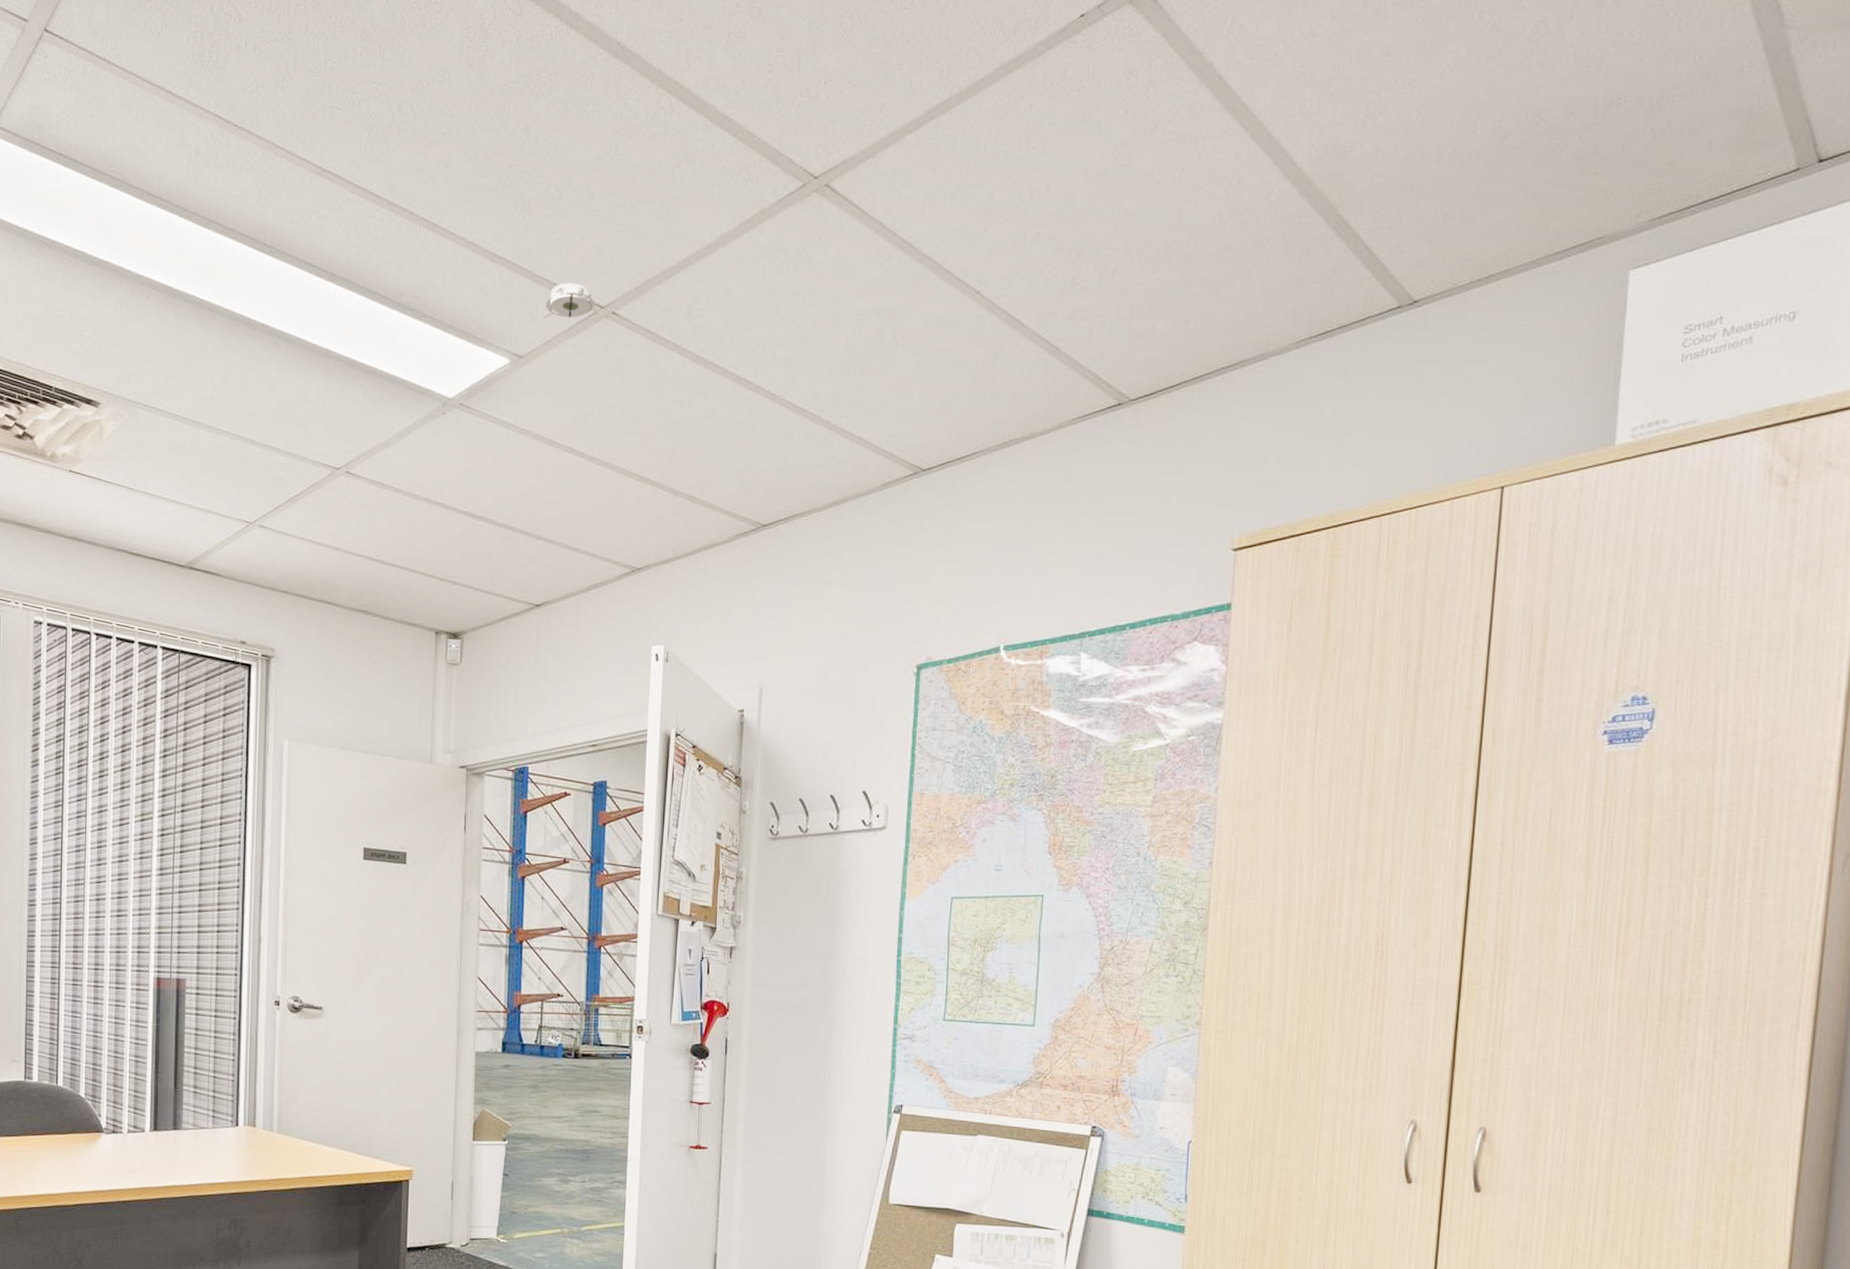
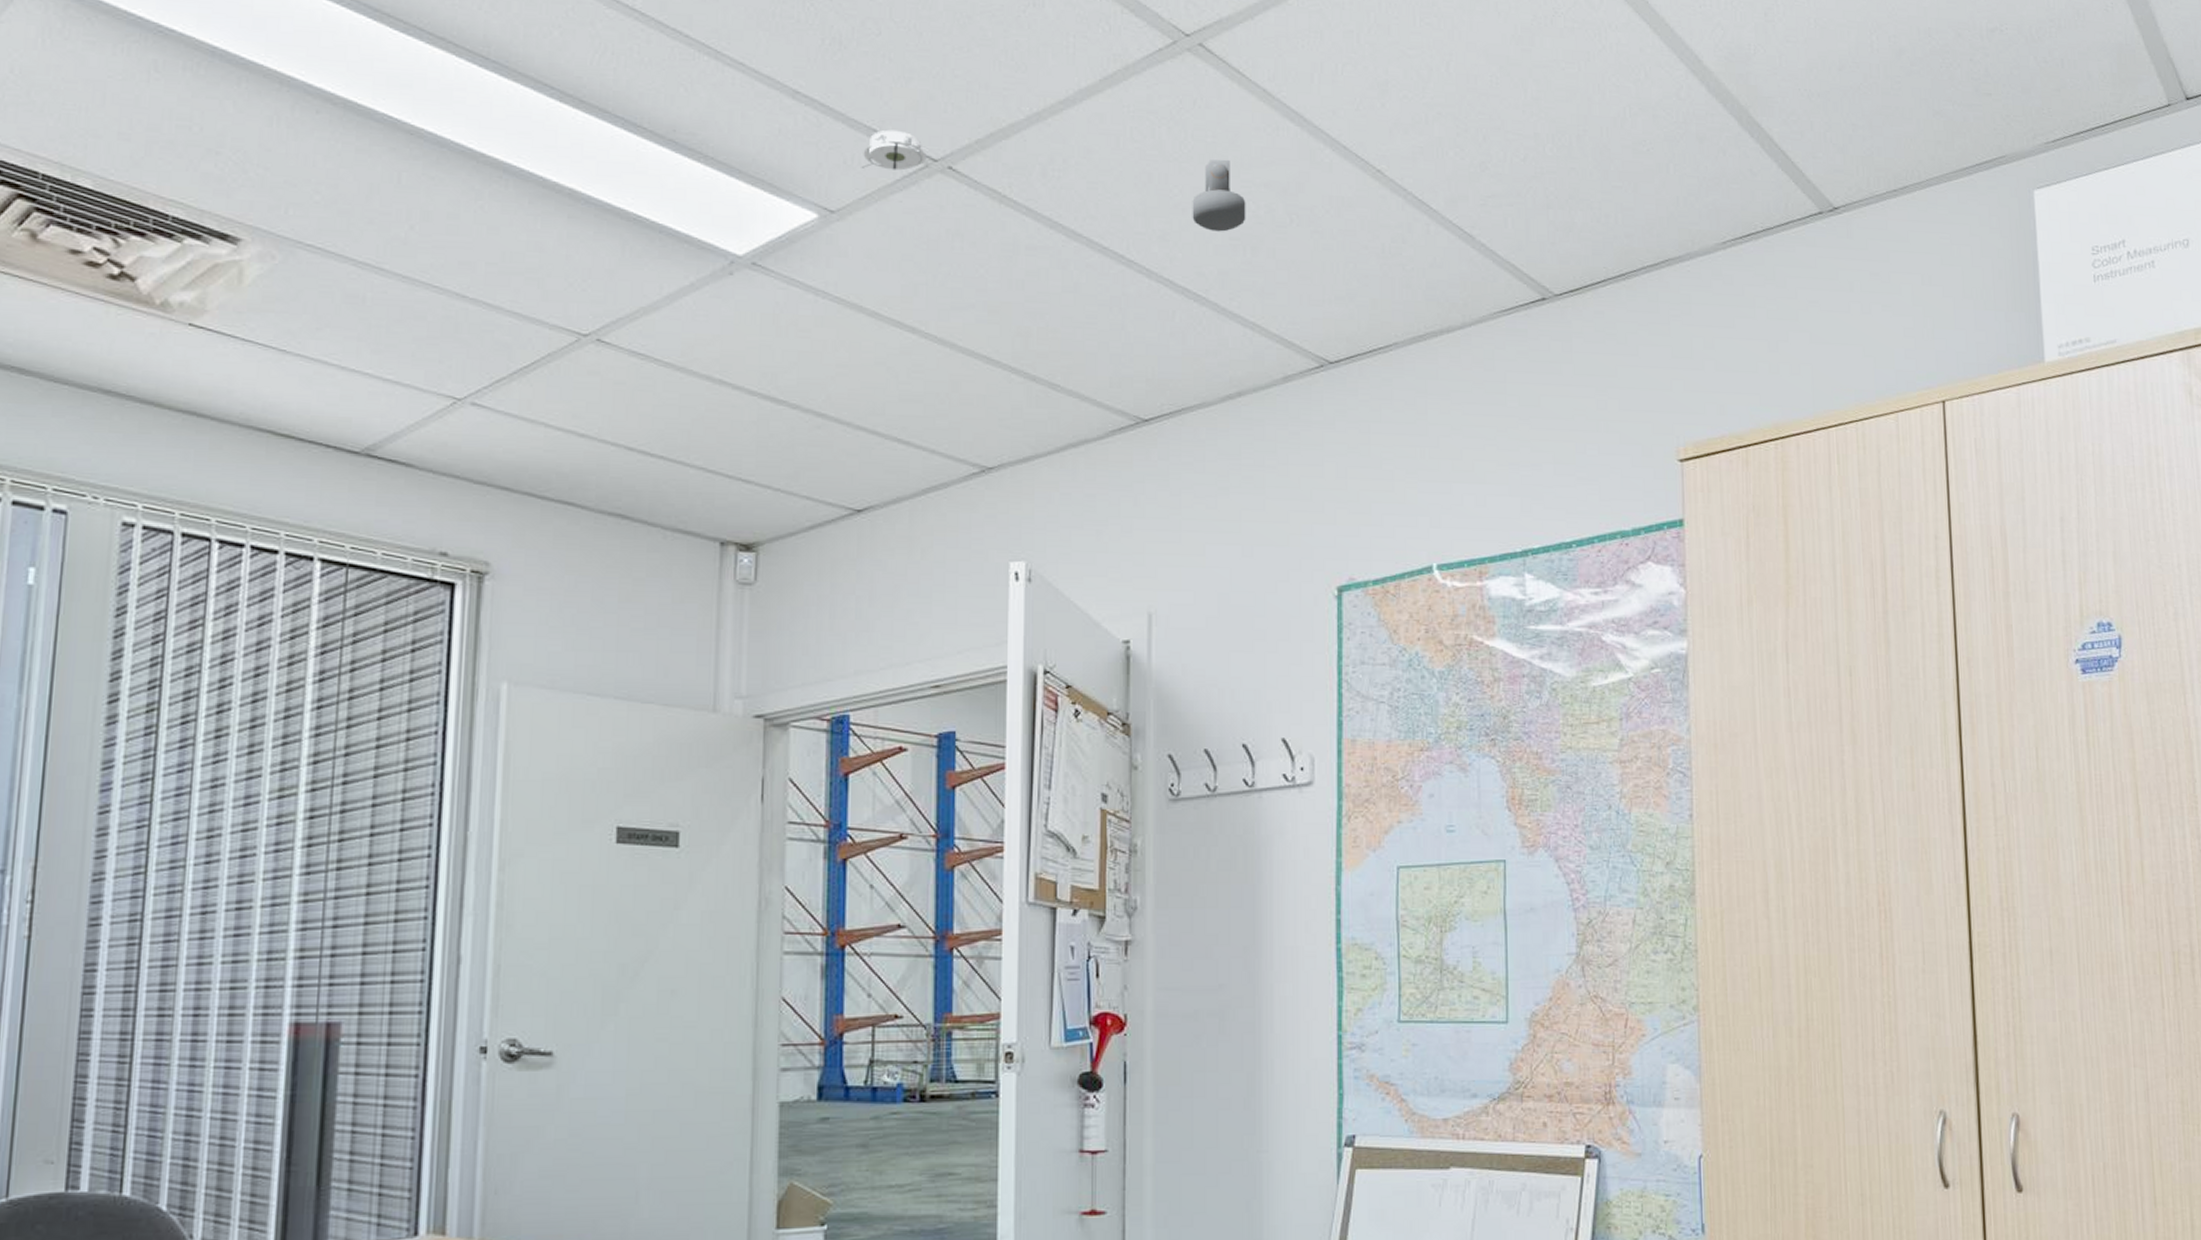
security camera: none [812,290,859,357] -> present [1192,159,1246,232]

